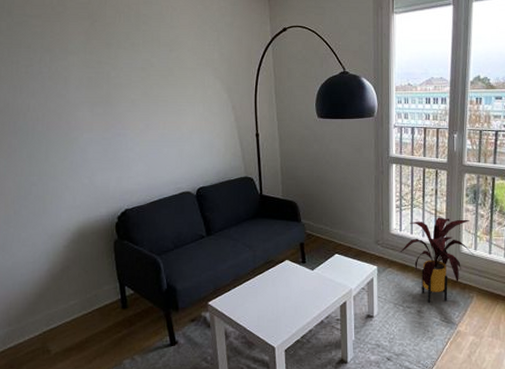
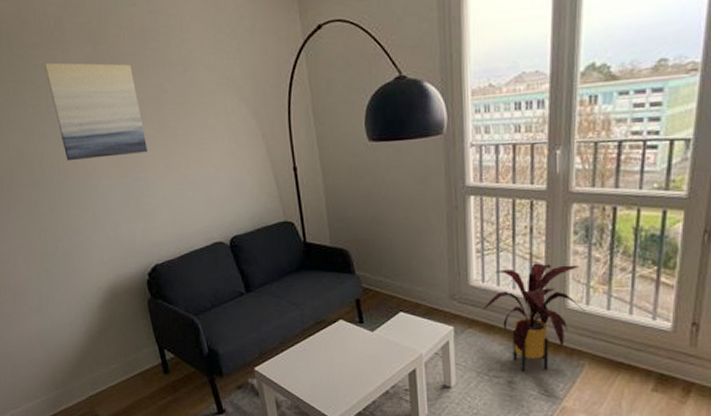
wall art: none [42,31,130,116] -> present [44,62,147,161]

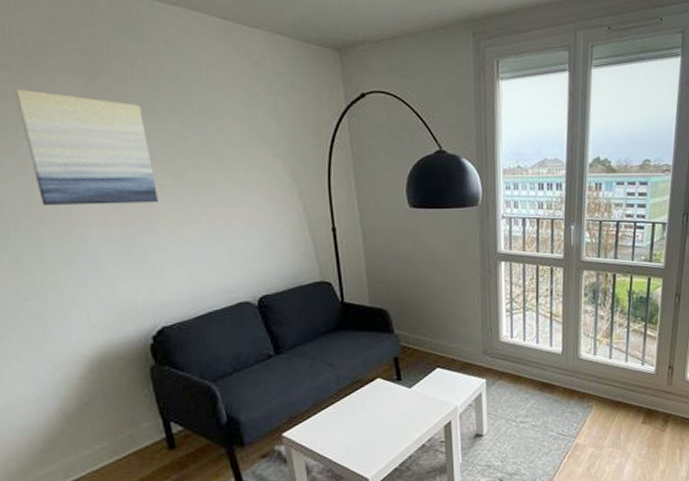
house plant: present [484,263,586,372] -> none [512,320,594,416]

